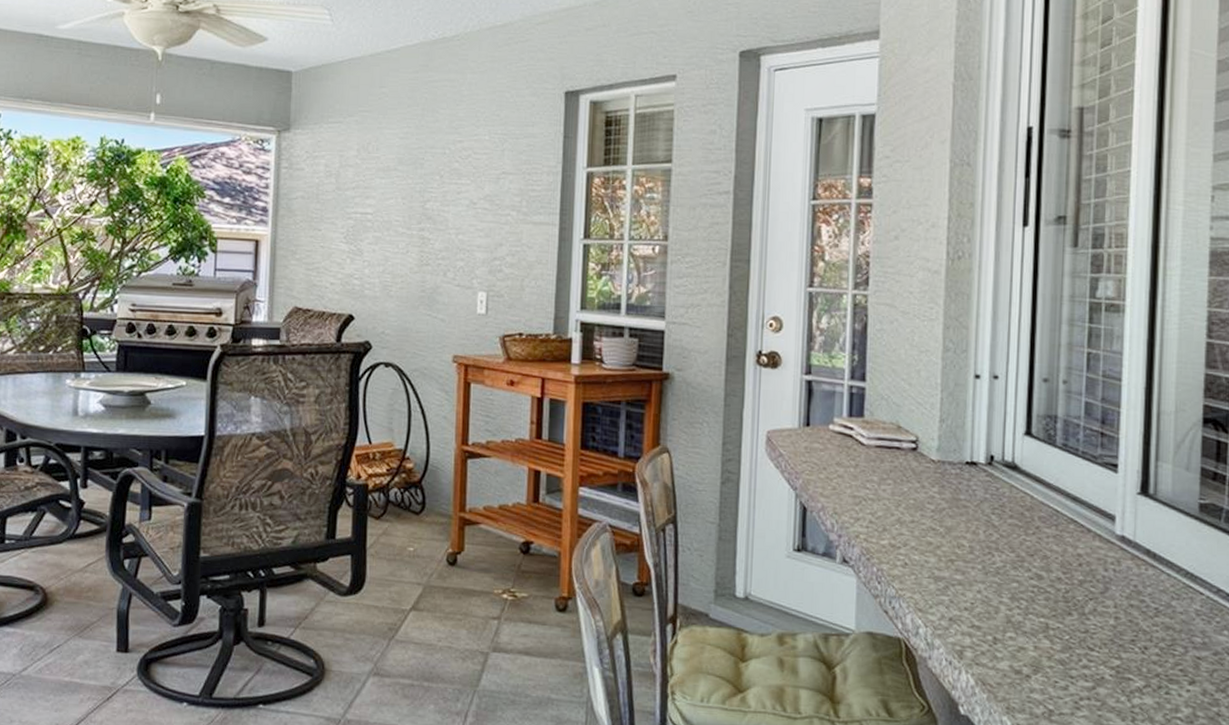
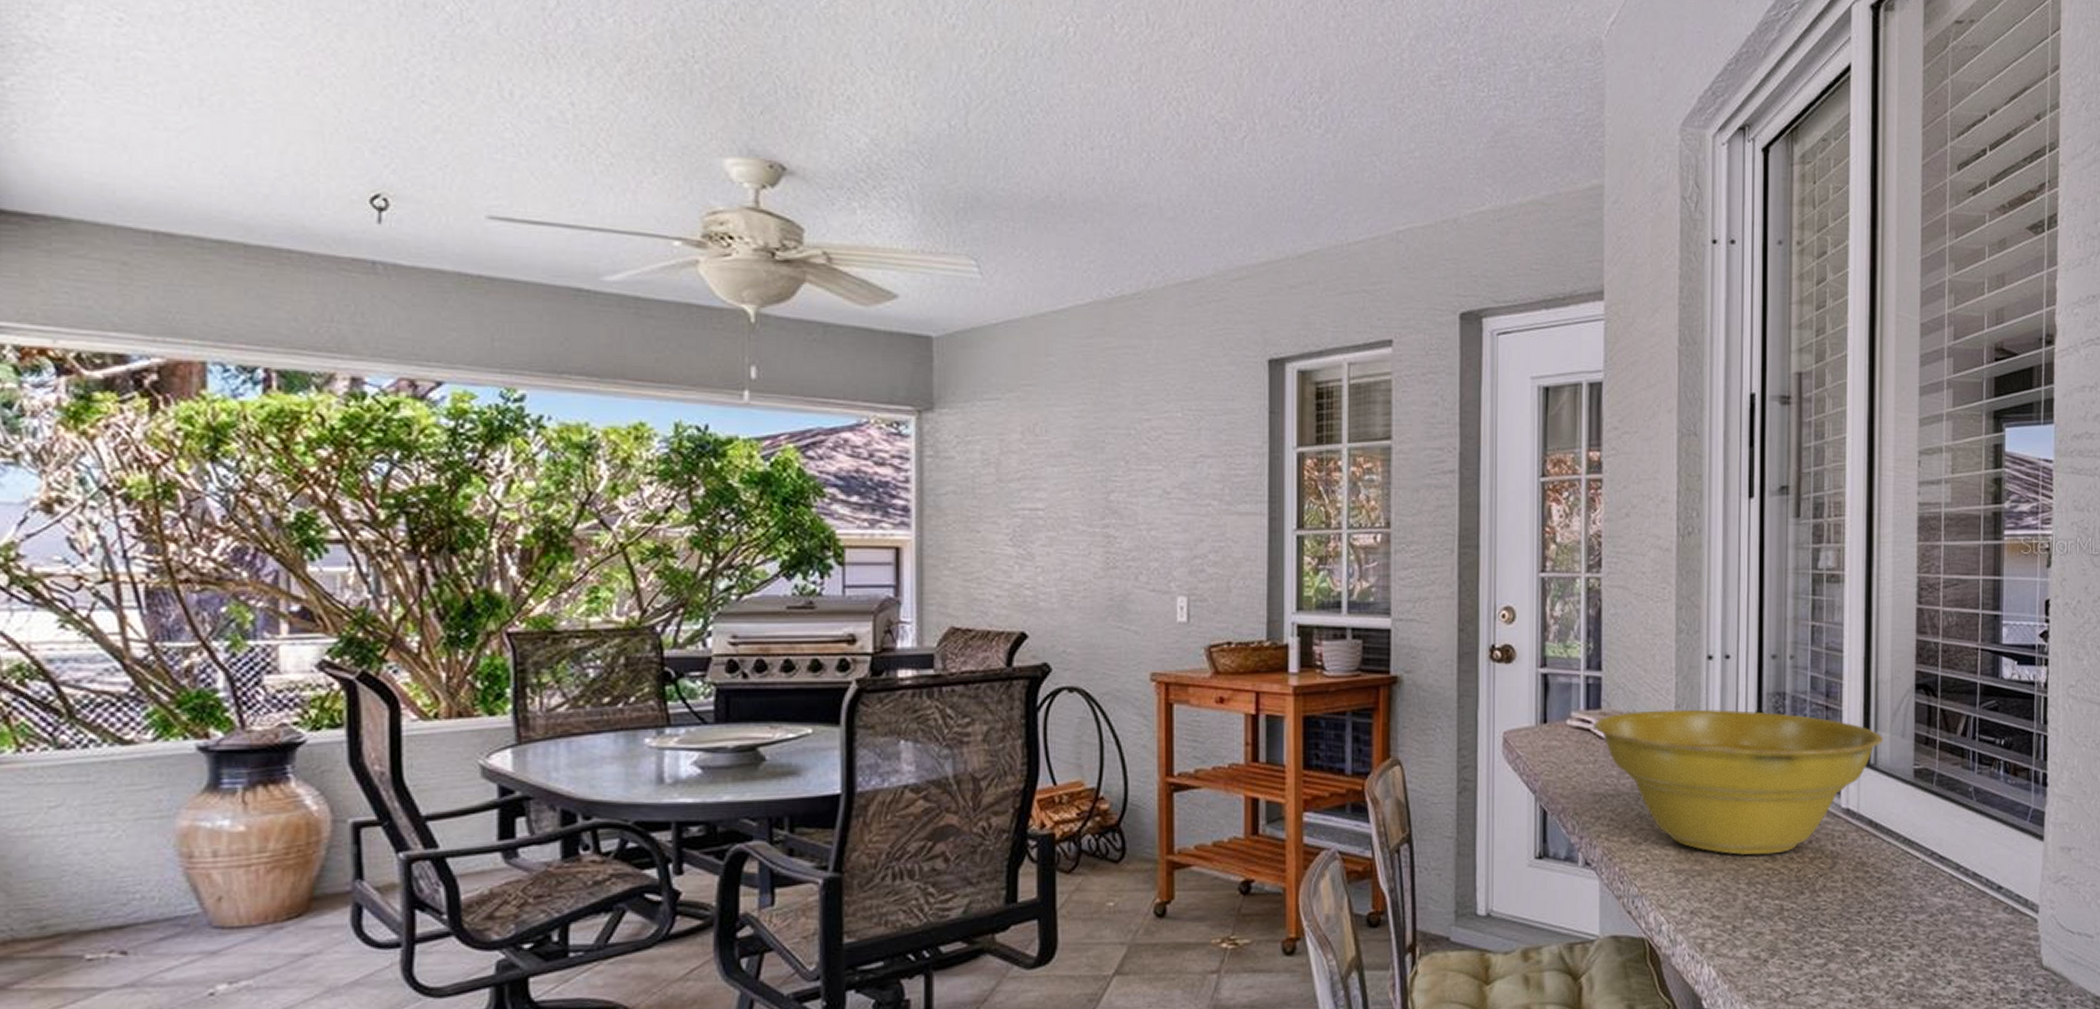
planter bowl: none [856,422,1165,573] -> present [1594,709,1884,855]

